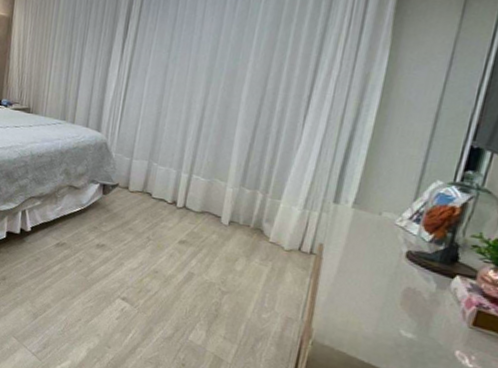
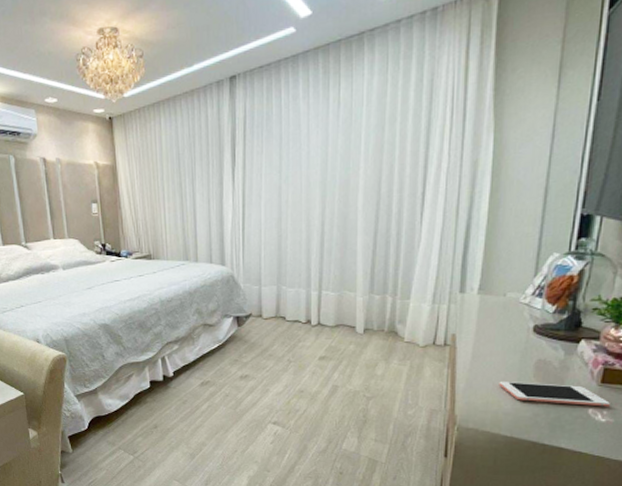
cell phone: none [362,301,480,353] -> present [498,381,610,407]

